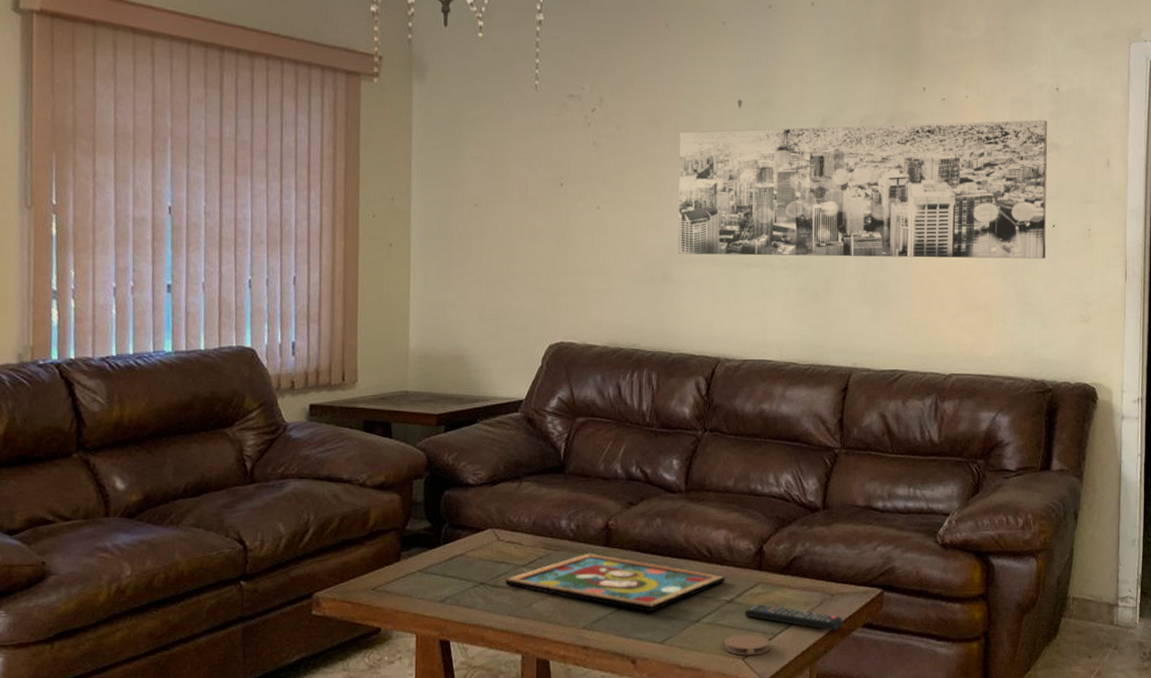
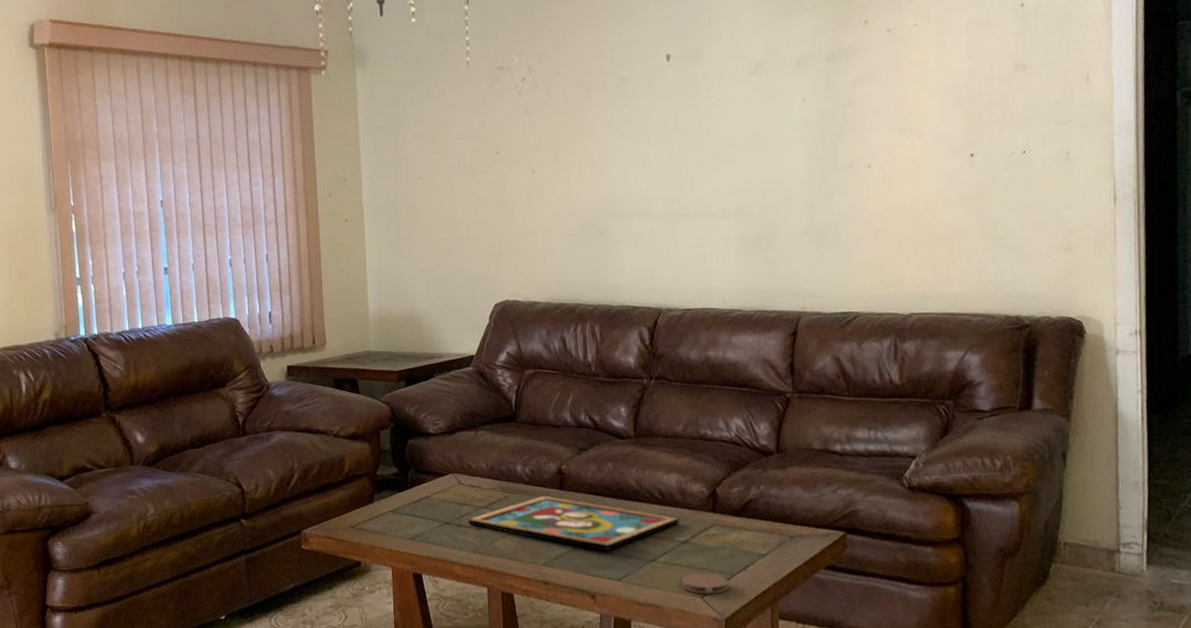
wall art: present [678,120,1048,259] -> none [609,40,1016,210]
remote control: present [744,604,843,631] -> none [700,545,804,572]

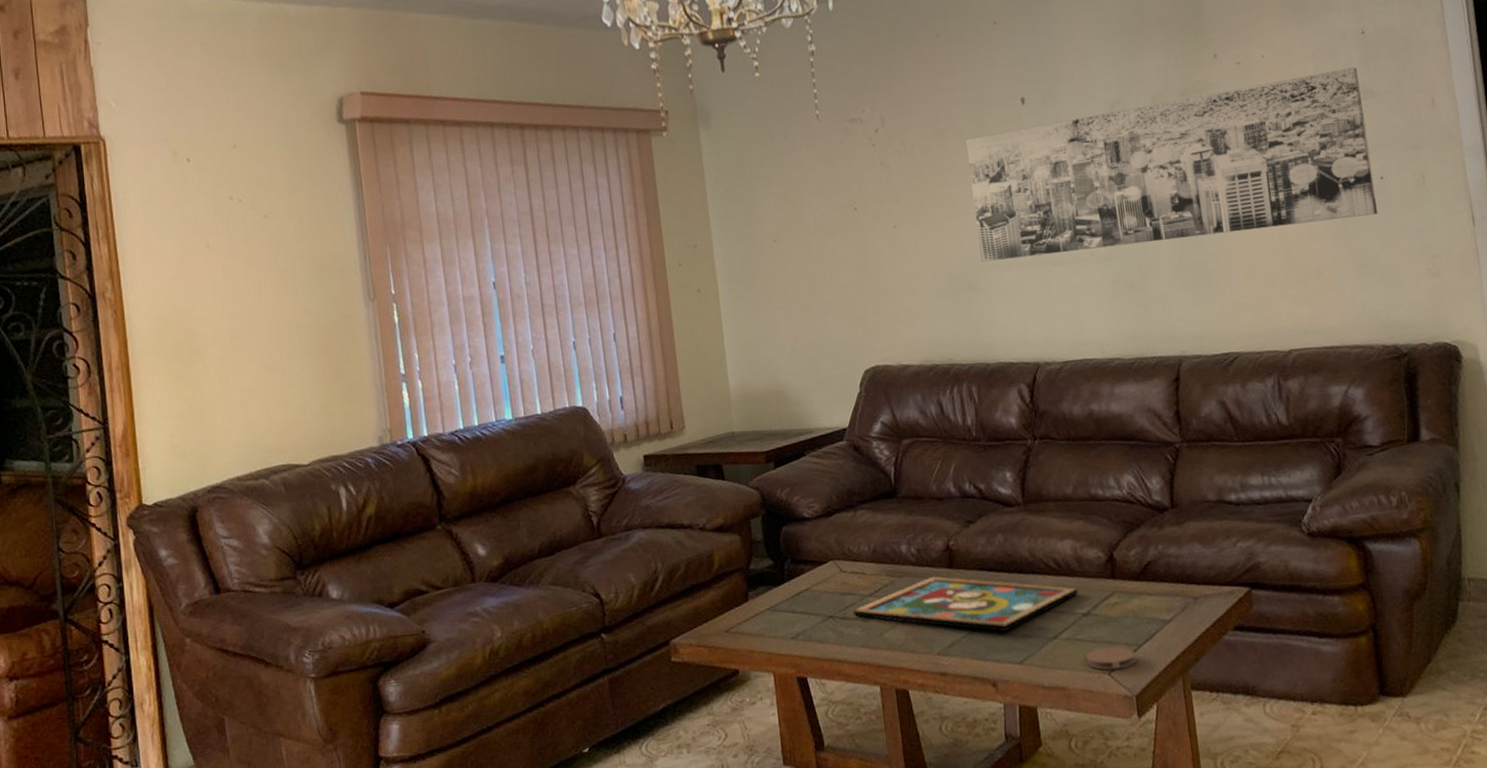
wall art: none [609,40,1016,210] -> present [966,67,1378,262]

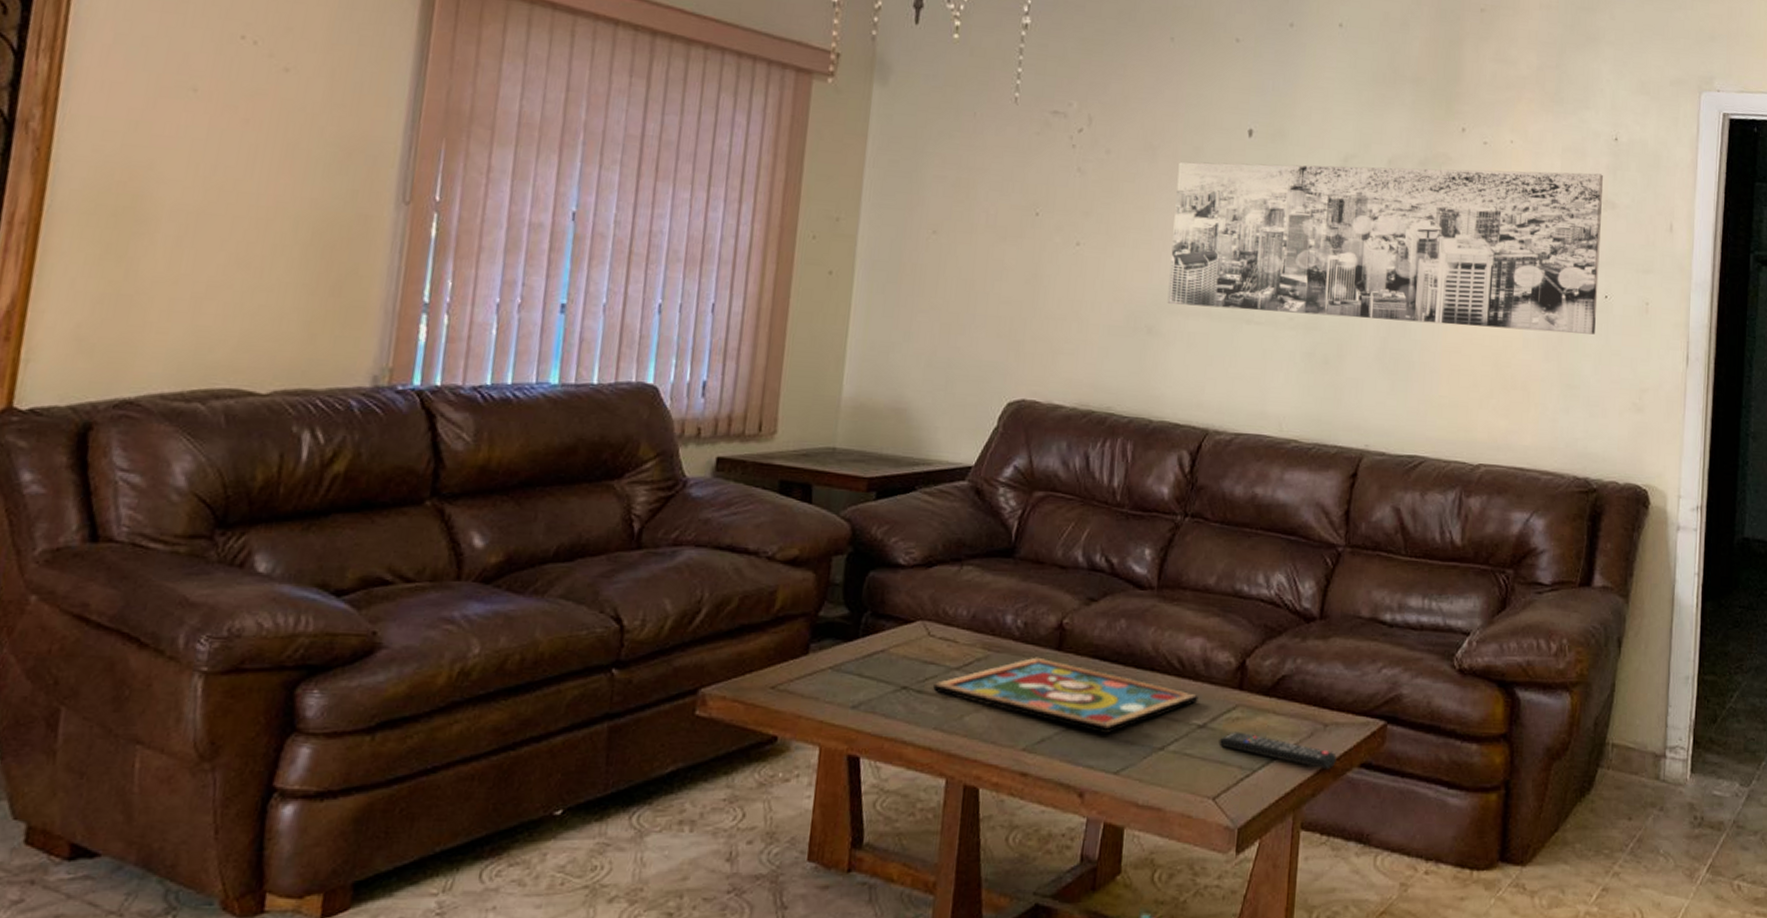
coaster: present [1086,647,1136,670] -> none [1191,768,1247,795]
remote control: none [1103,614,1212,637] -> present [1219,731,1337,770]

